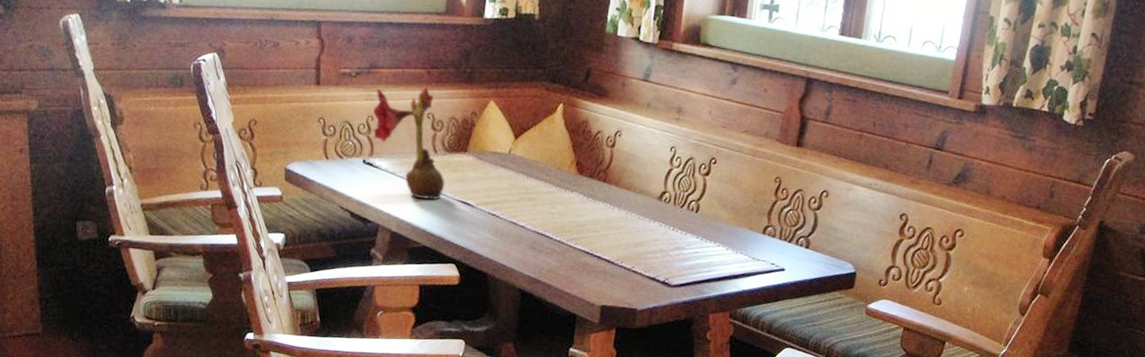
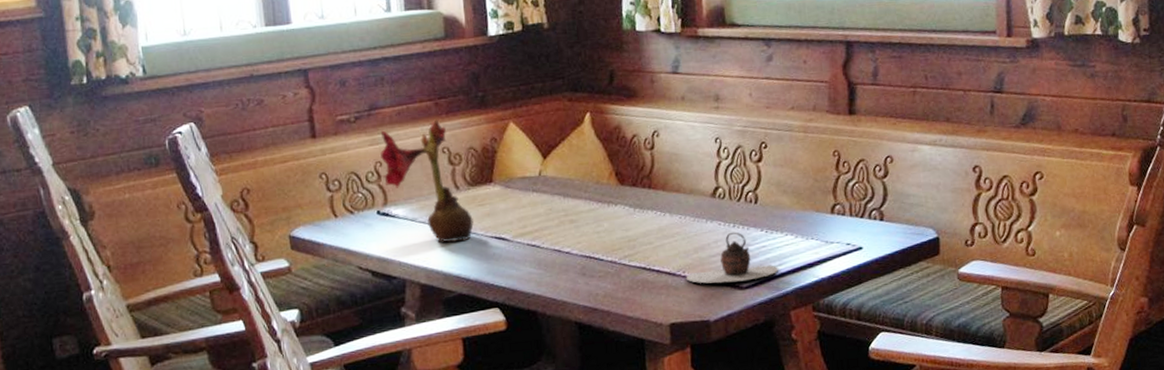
teapot: none [622,234,707,281] -> present [686,232,779,284]

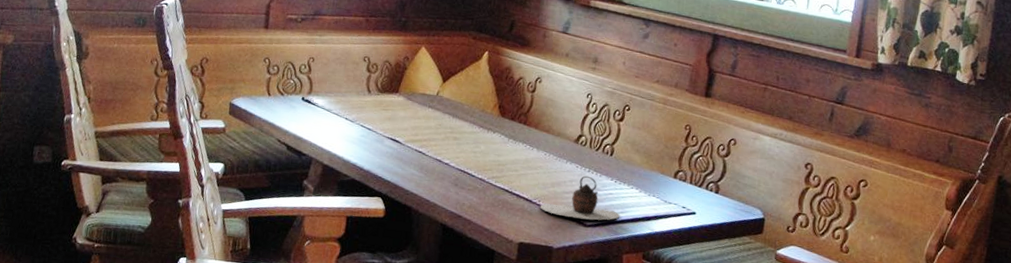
flower: present [379,119,474,242] -> none [312,32,377,136]

